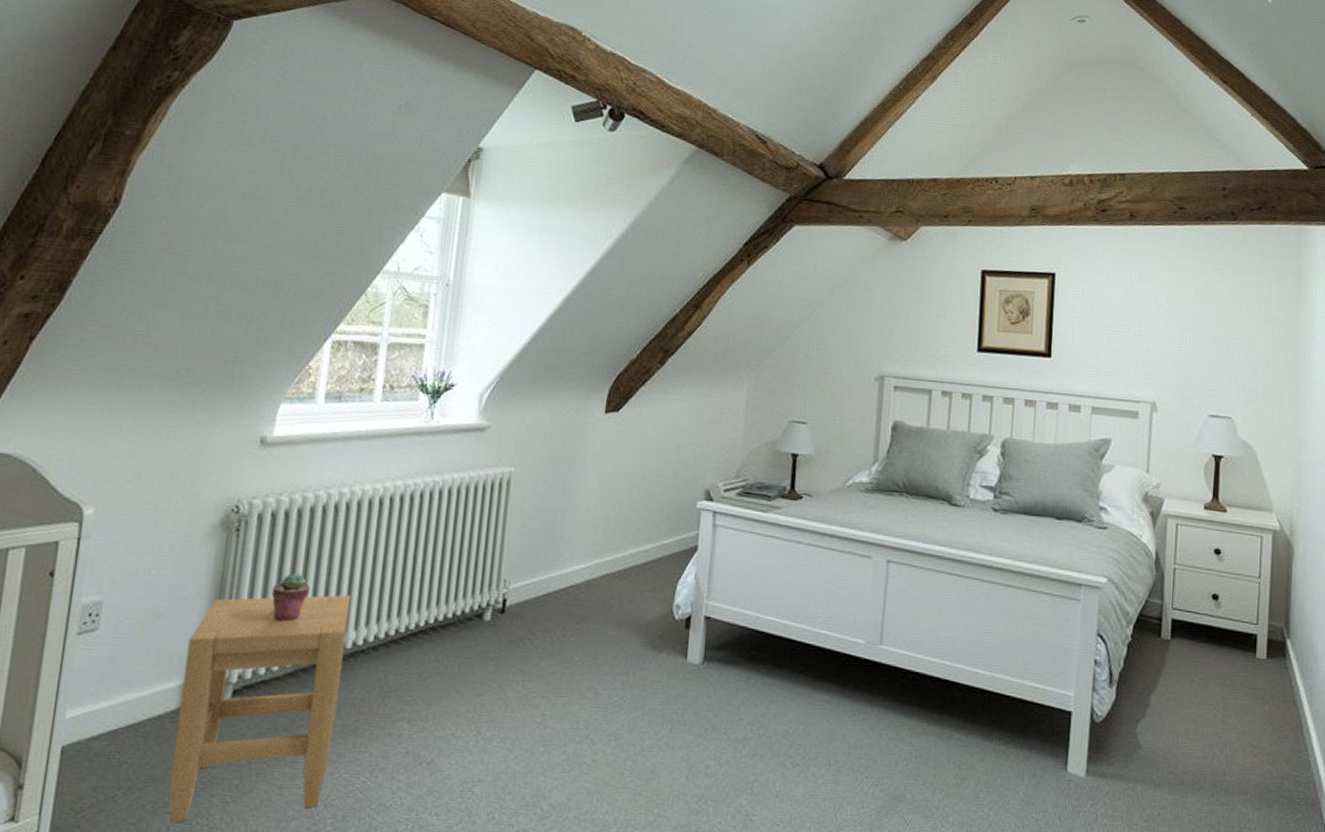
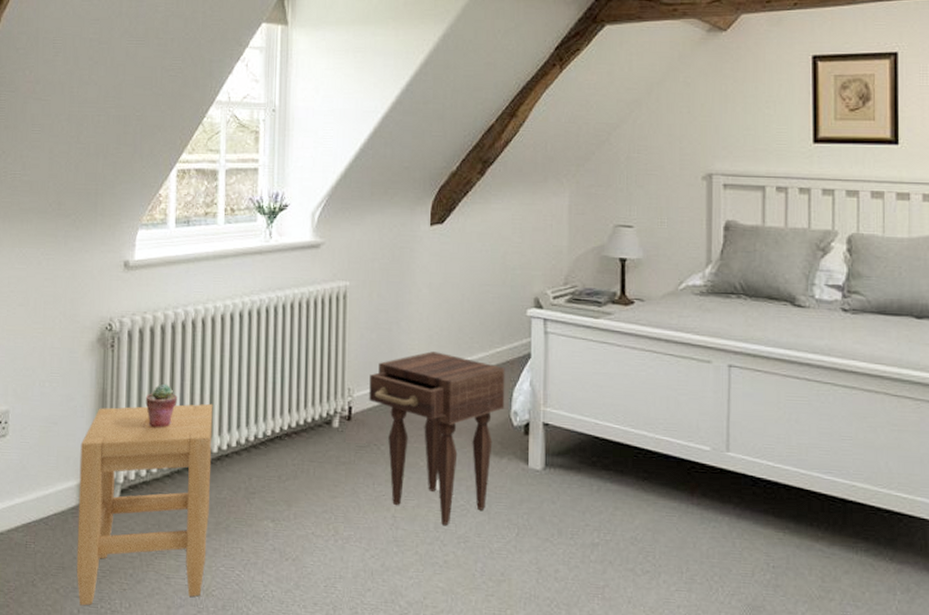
nightstand: none [526,542,671,722] -> present [369,351,505,525]

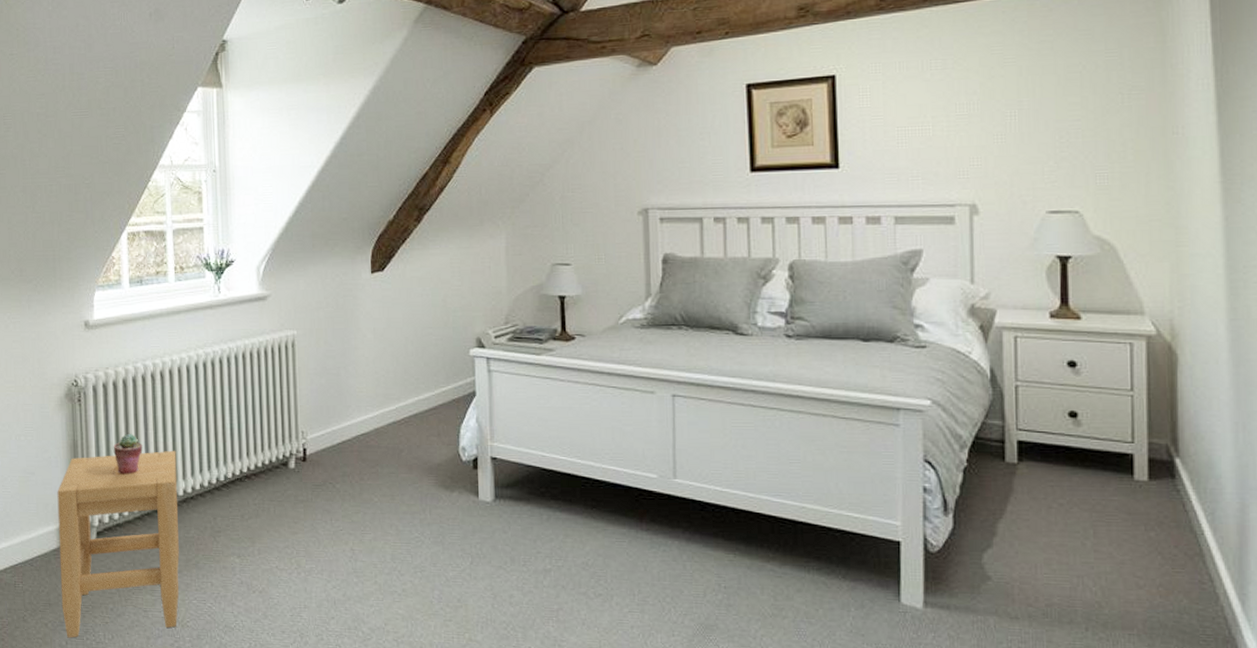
nightstand: present [369,351,505,525] -> none [321,393,453,556]

